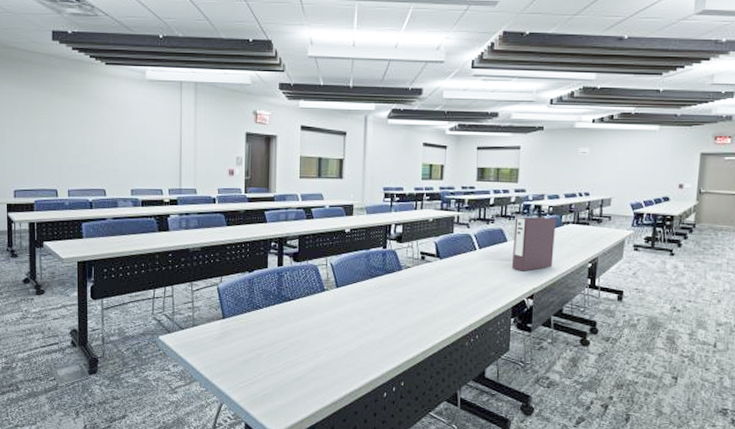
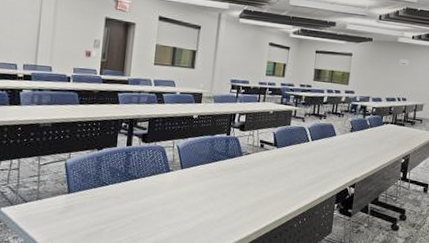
binder: present [512,216,557,272] -> none [339,115,379,163]

